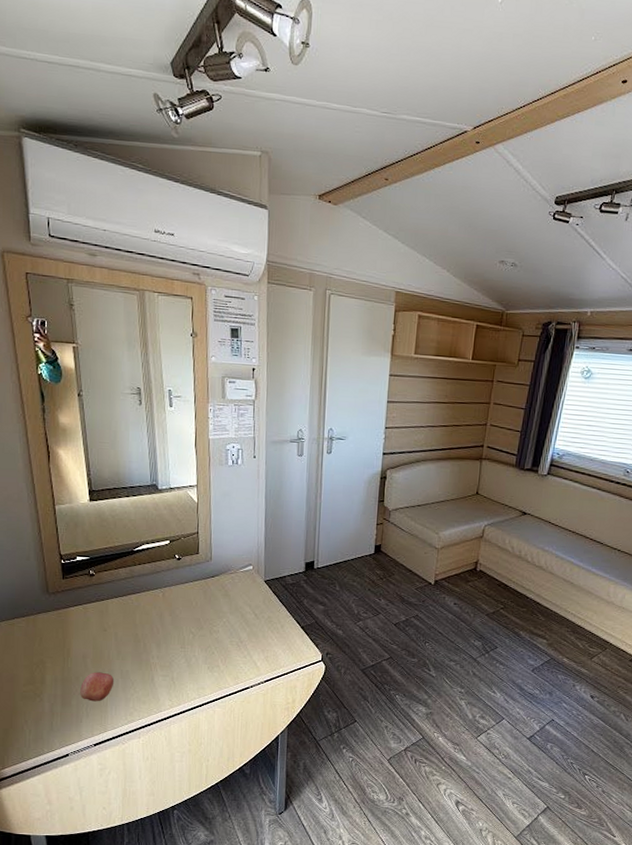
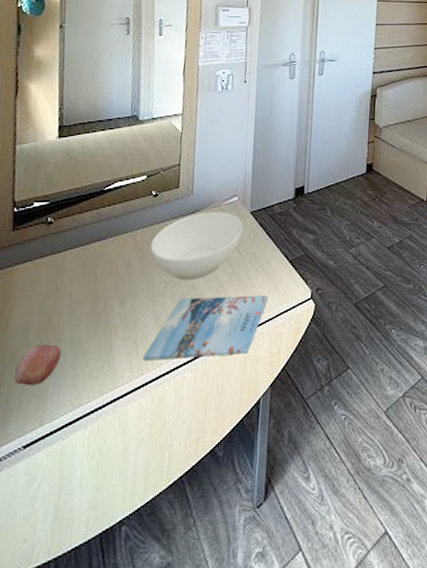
bowl: none [178,577,259,634] -> present [150,211,243,280]
magazine: none [179,649,284,699] -> present [142,295,269,360]

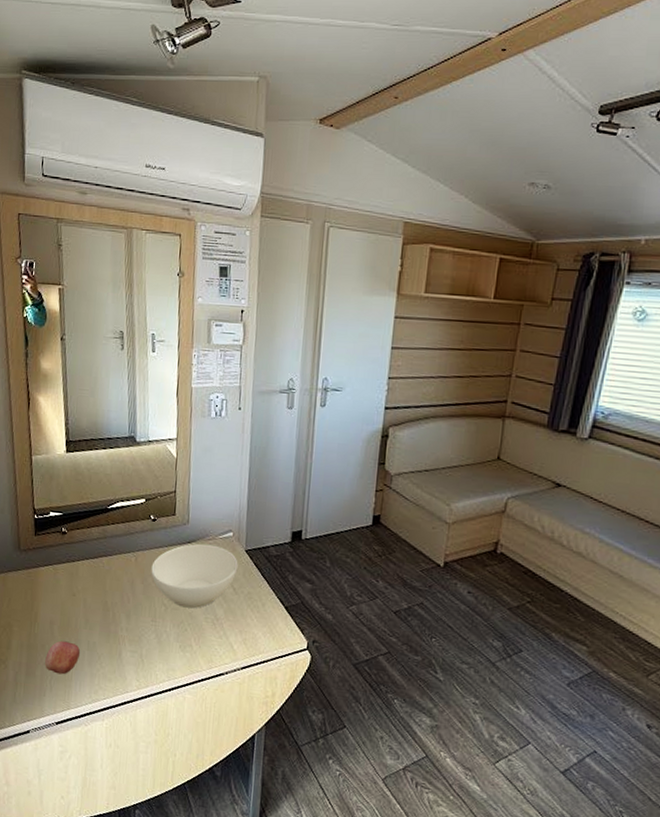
magazine: present [142,295,269,360] -> none [147,624,264,689]

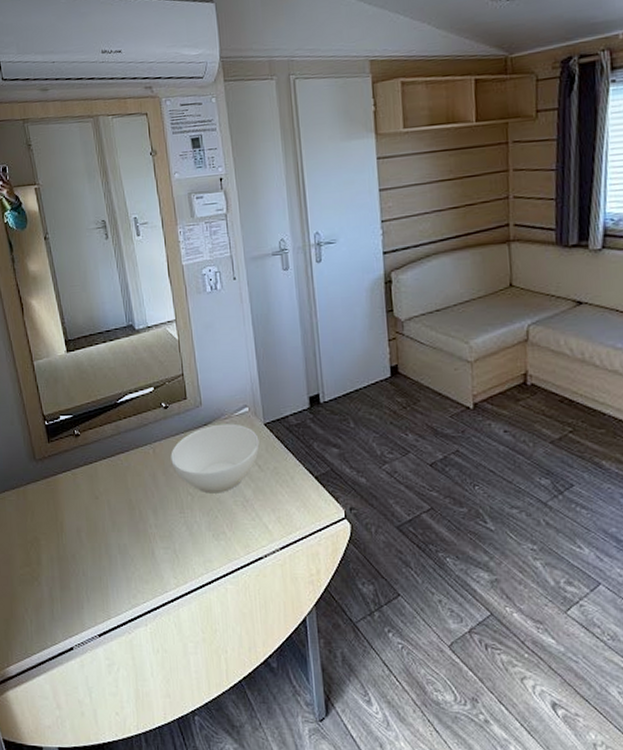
fruit: present [45,640,81,675] -> none [78,548,113,583]

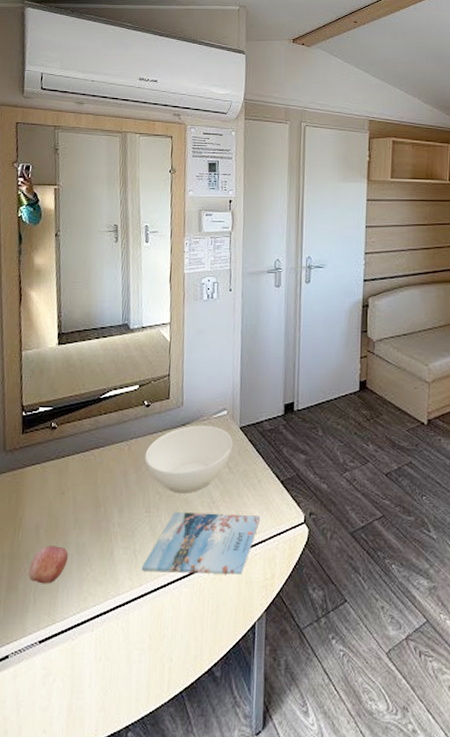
fruit: none [78,548,113,583] -> present [28,545,69,584]
magazine: none [184,511,299,571] -> present [141,512,261,574]

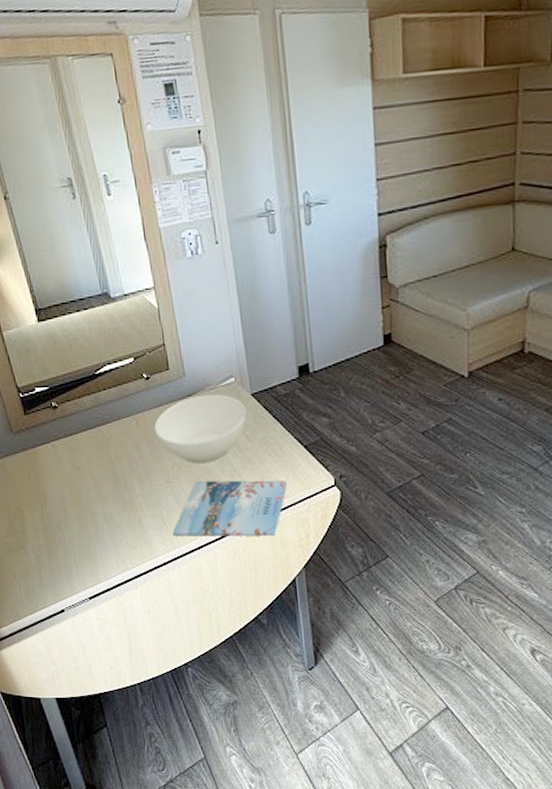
fruit: present [28,545,69,584] -> none [64,517,99,550]

